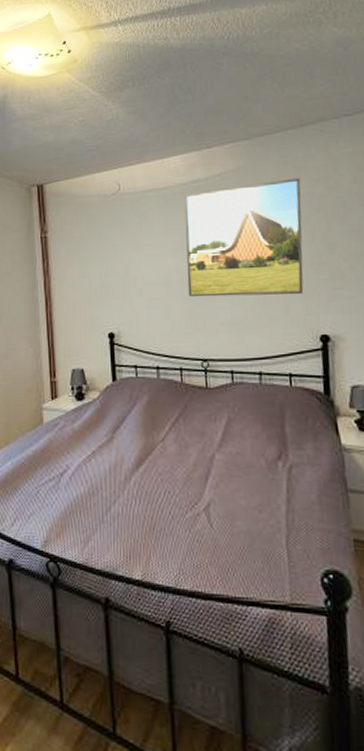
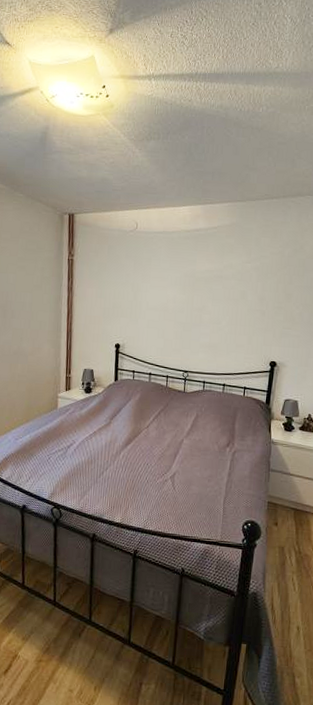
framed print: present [184,177,304,297] -> none [180,238,276,330]

